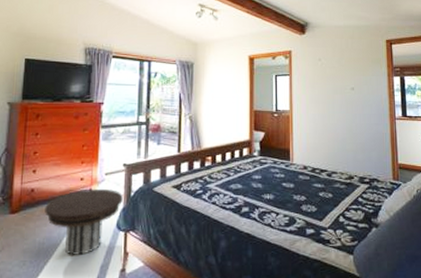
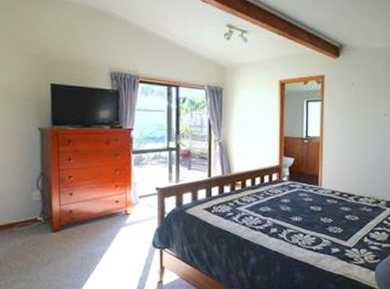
side table: present [45,188,123,255] -> none [84,210,157,269]

